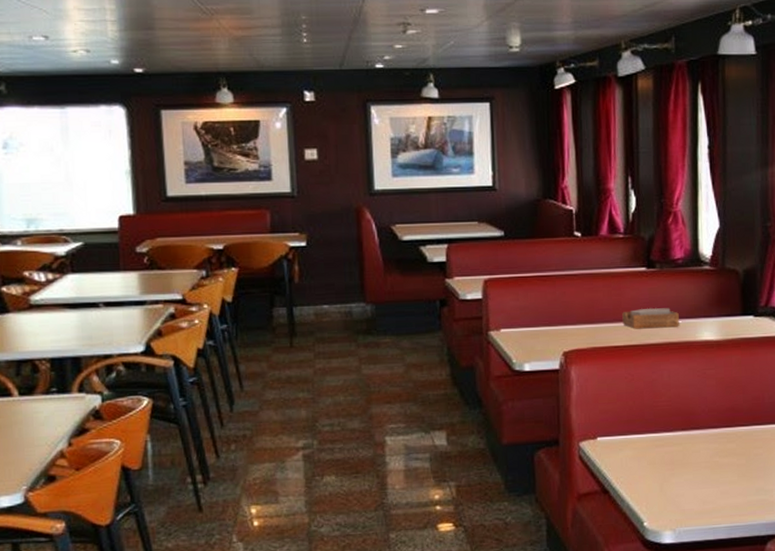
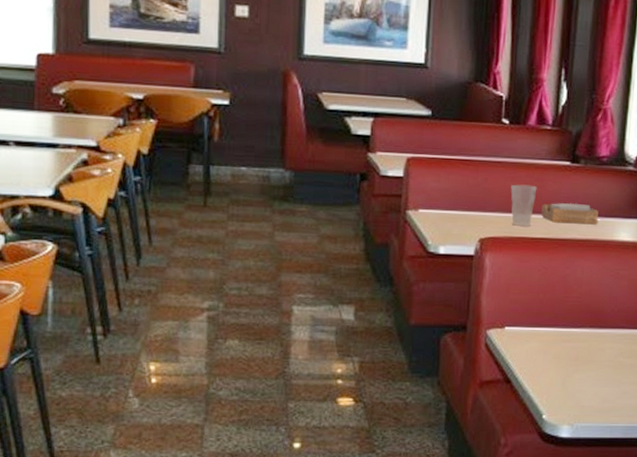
cup: none [589,294,616,337] -> present [510,184,537,227]

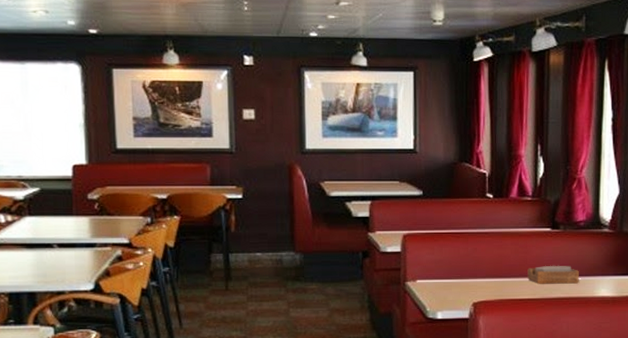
cup: present [510,184,537,227] -> none [498,251,522,290]

